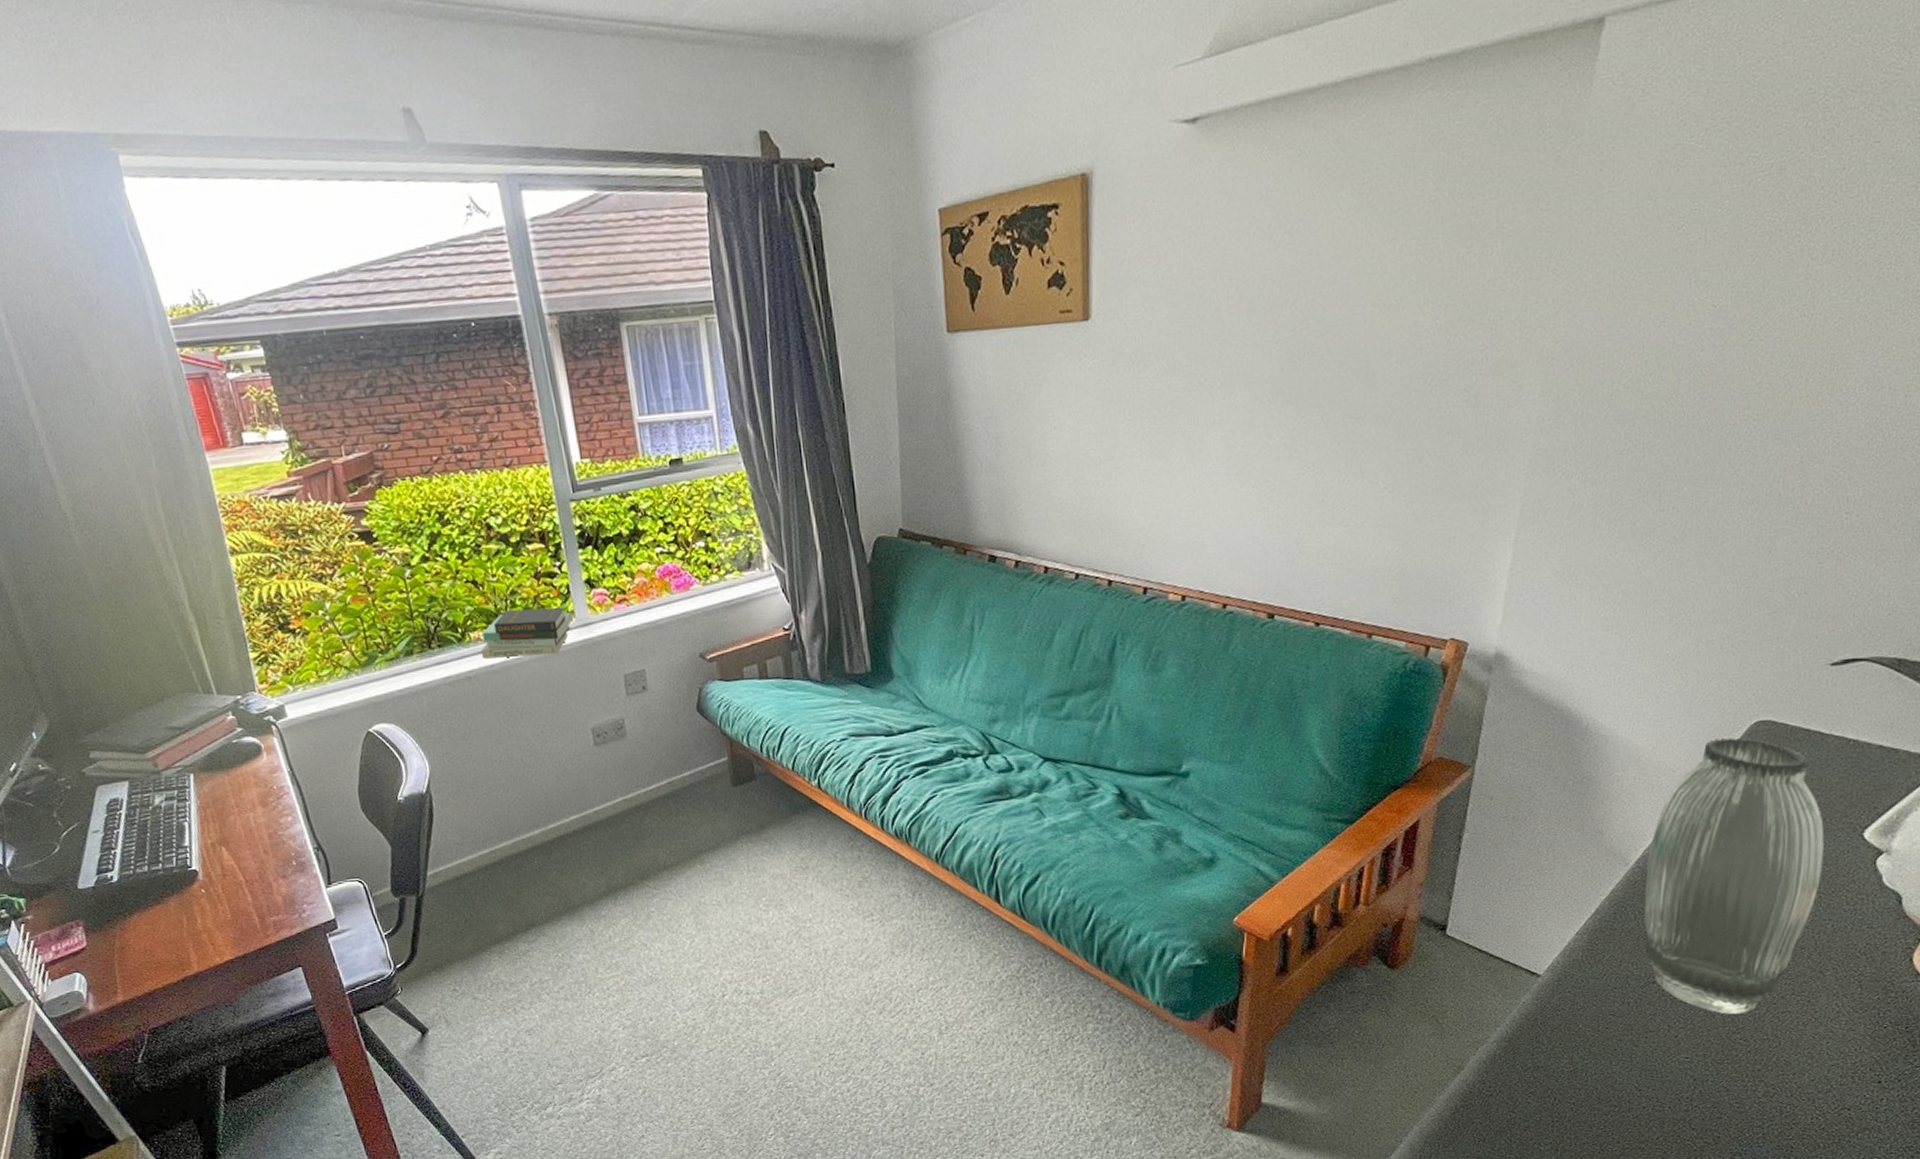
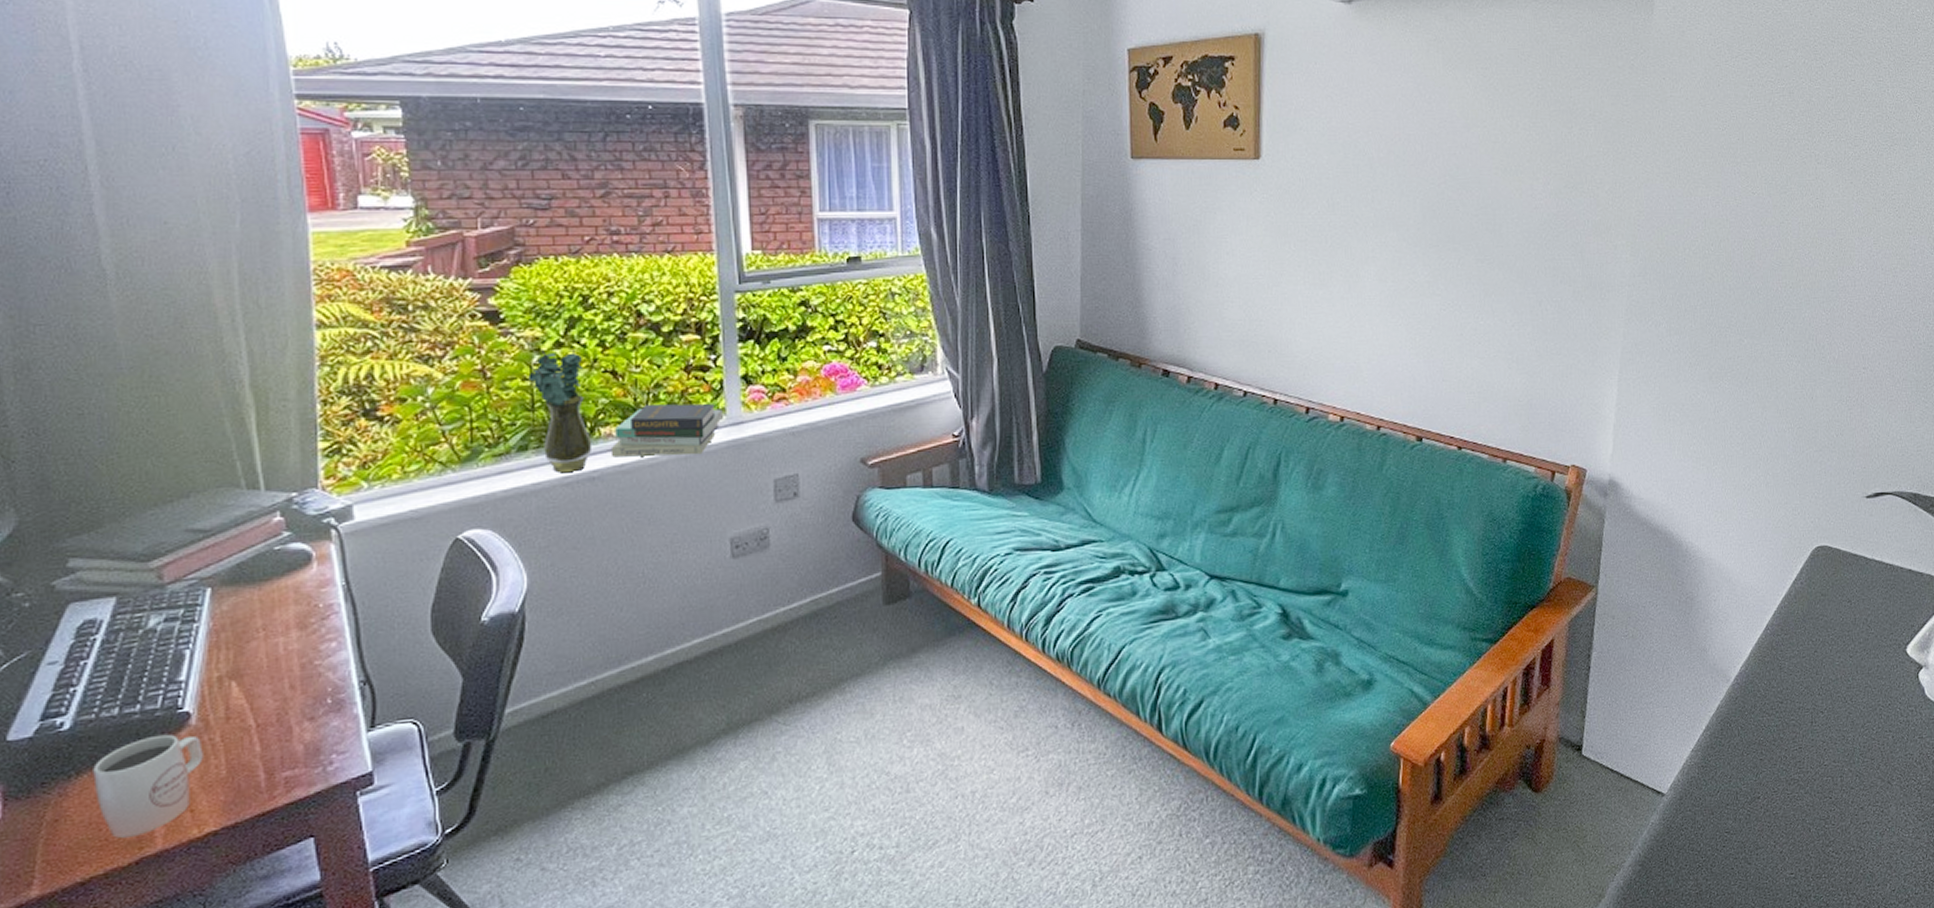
mug: none [139,886,213,962] -> present [93,734,203,838]
vase: none [404,562,466,674] -> present [528,348,593,474]
vase: present [1644,737,1825,1014] -> none [1743,561,1880,827]

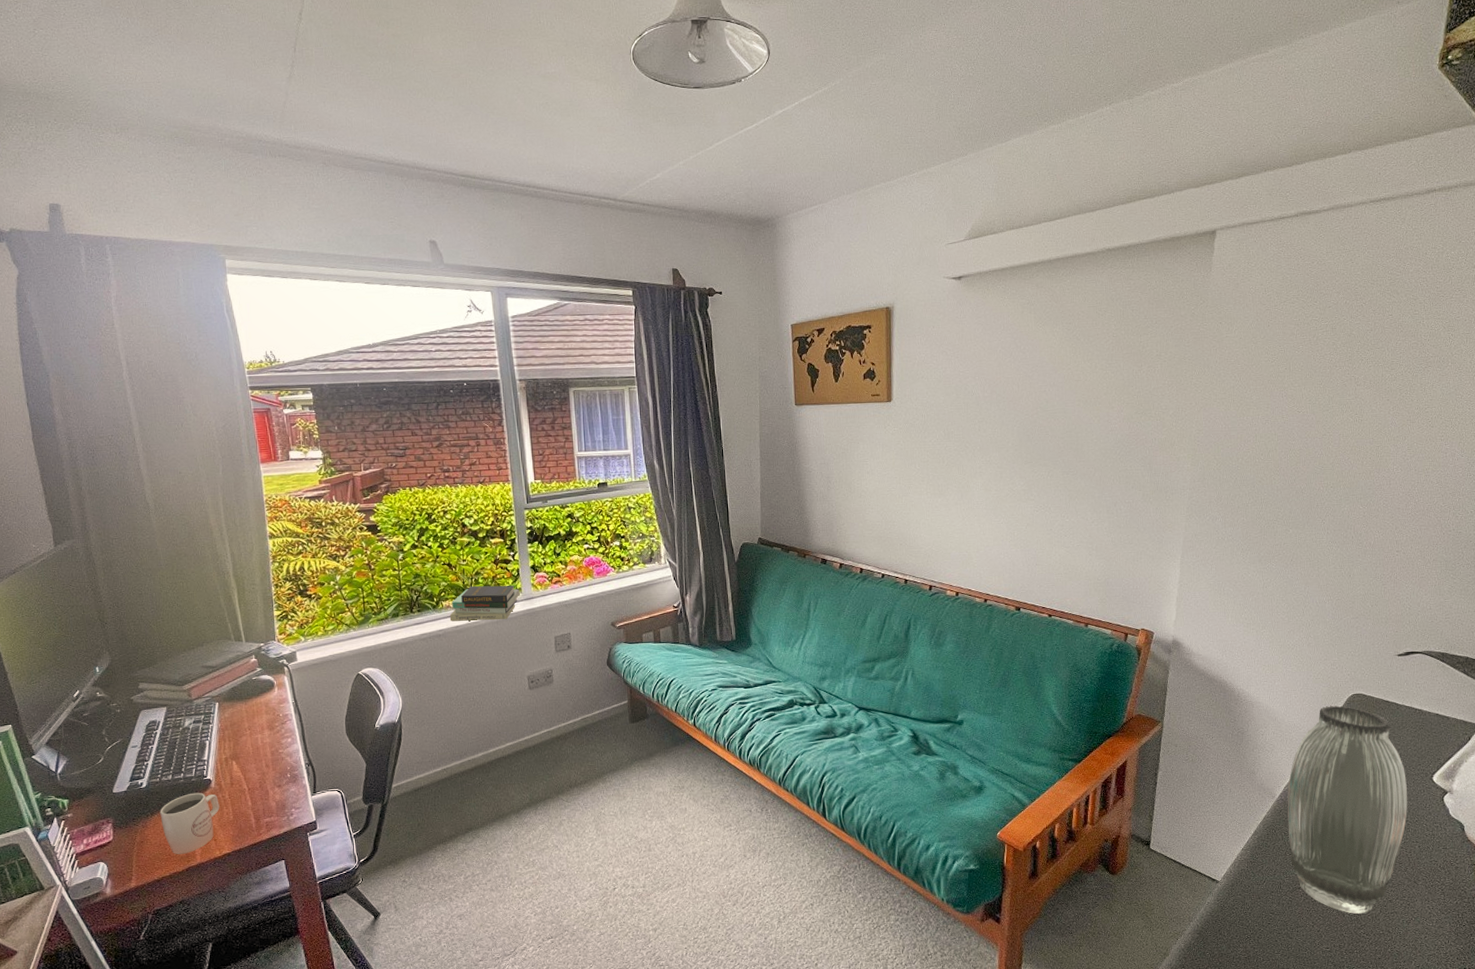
vase: present [528,348,593,474] -> none [396,549,438,632]
vase: none [1743,561,1880,827] -> present [1287,705,1408,914]

